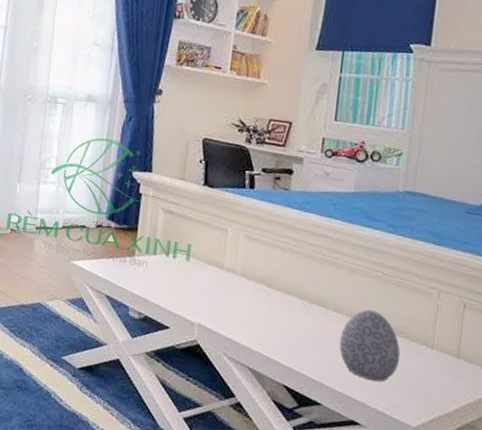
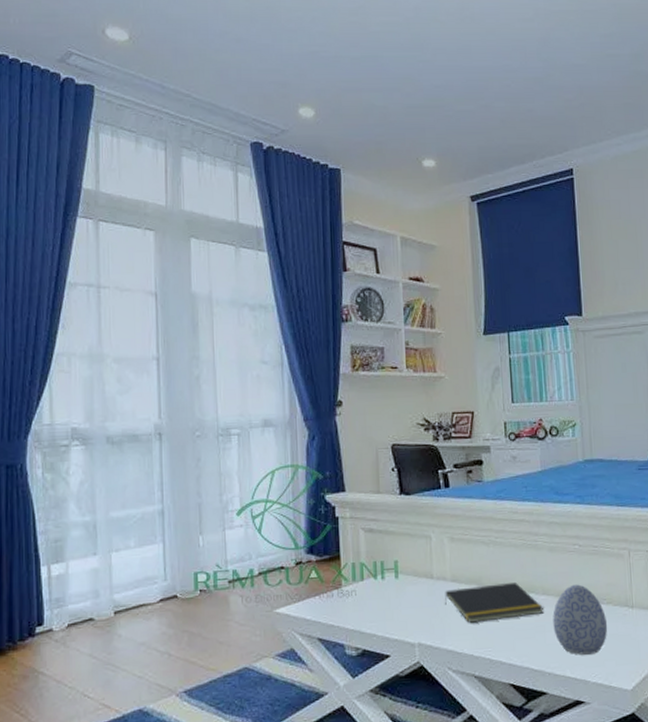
notepad: none [230,282,333,329] -> present [444,583,544,623]

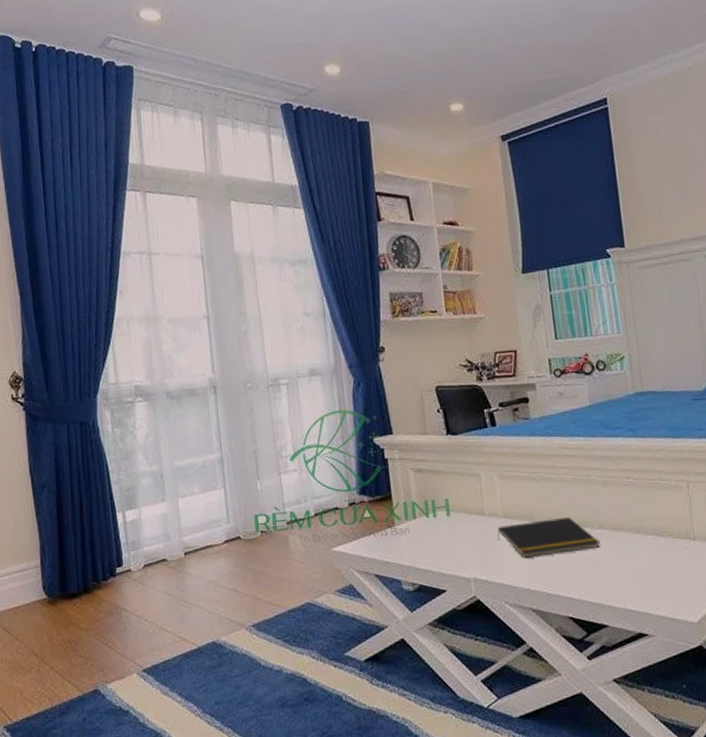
decorative egg: present [553,584,608,655] -> none [610,517,669,588]

